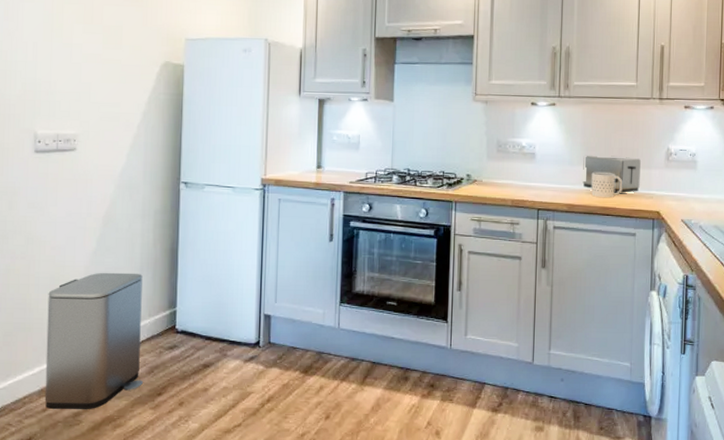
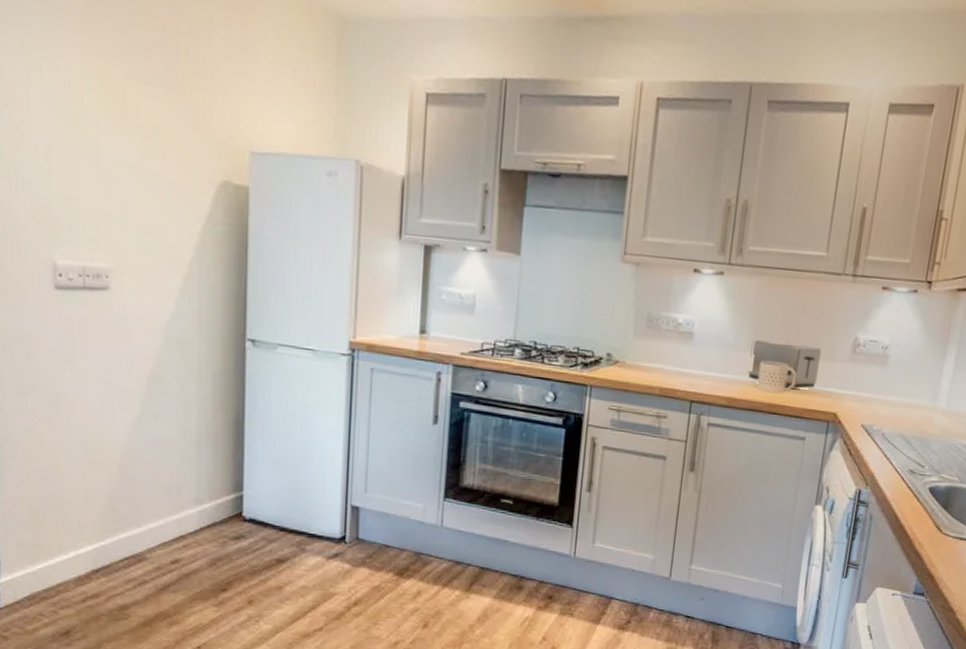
pedal bin: present [44,272,143,409] -> none [81,444,203,603]

